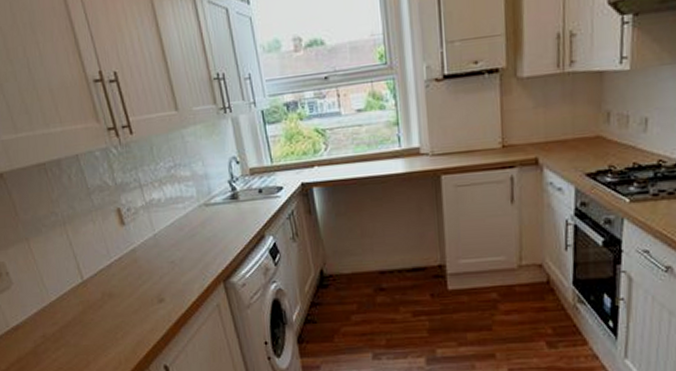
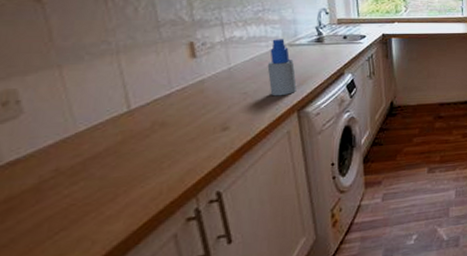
spray bottle: none [187,198,219,265] -> present [267,39,297,96]

